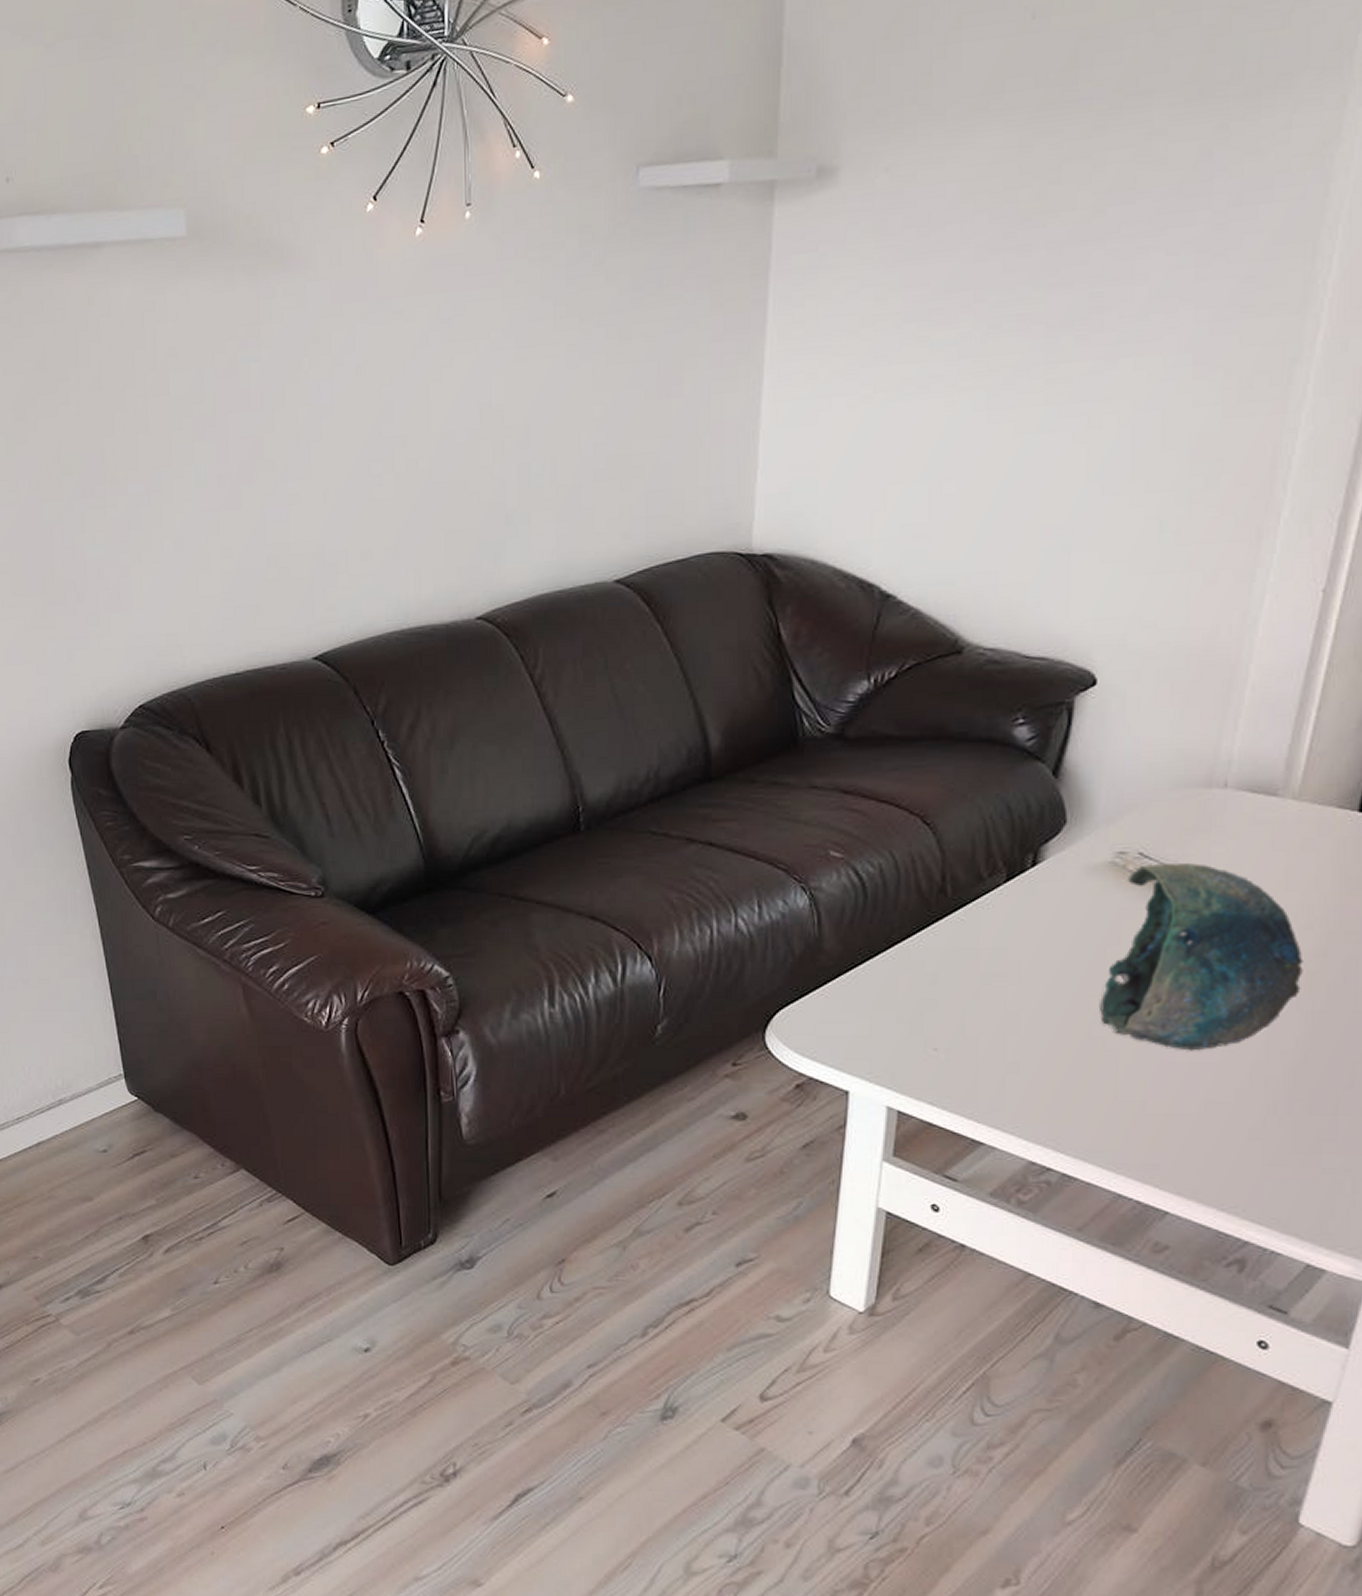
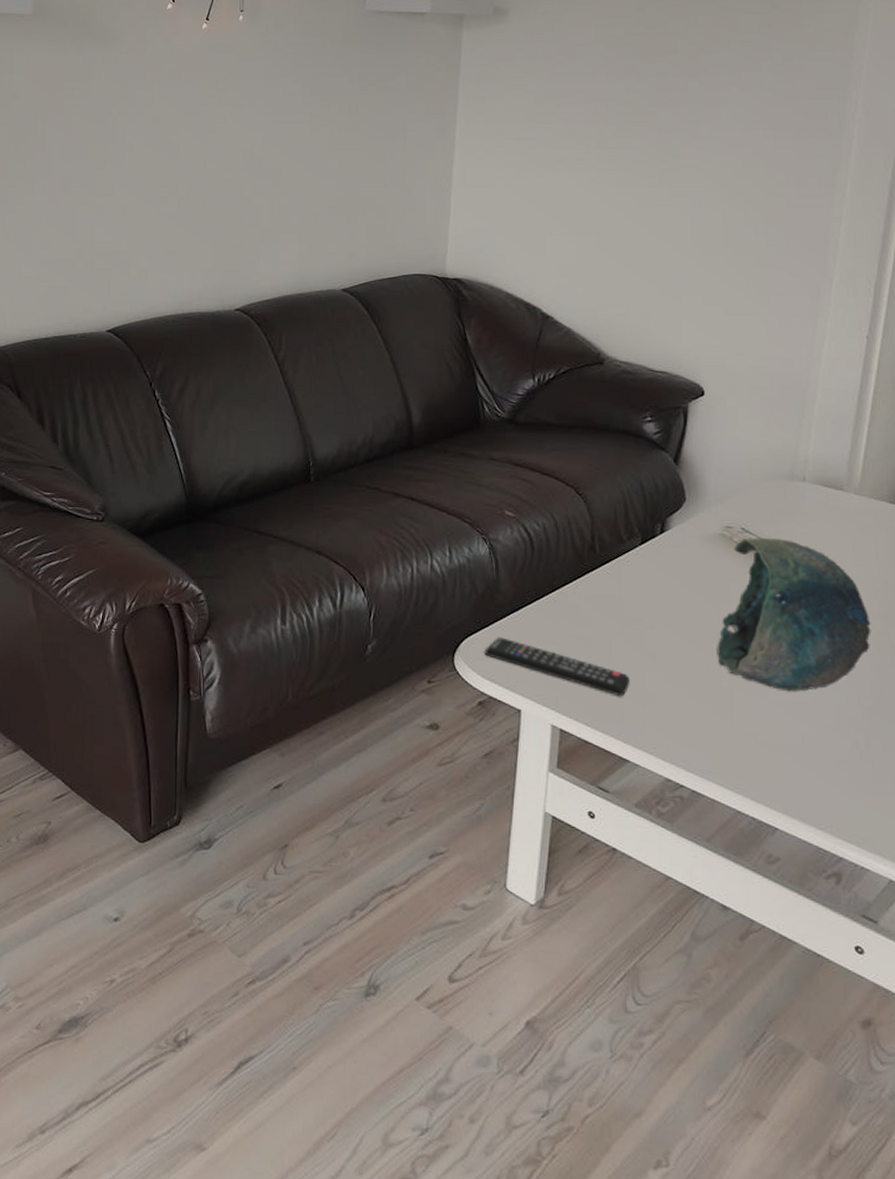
remote control: none [803,1006,987,1069] -> present [484,637,630,697]

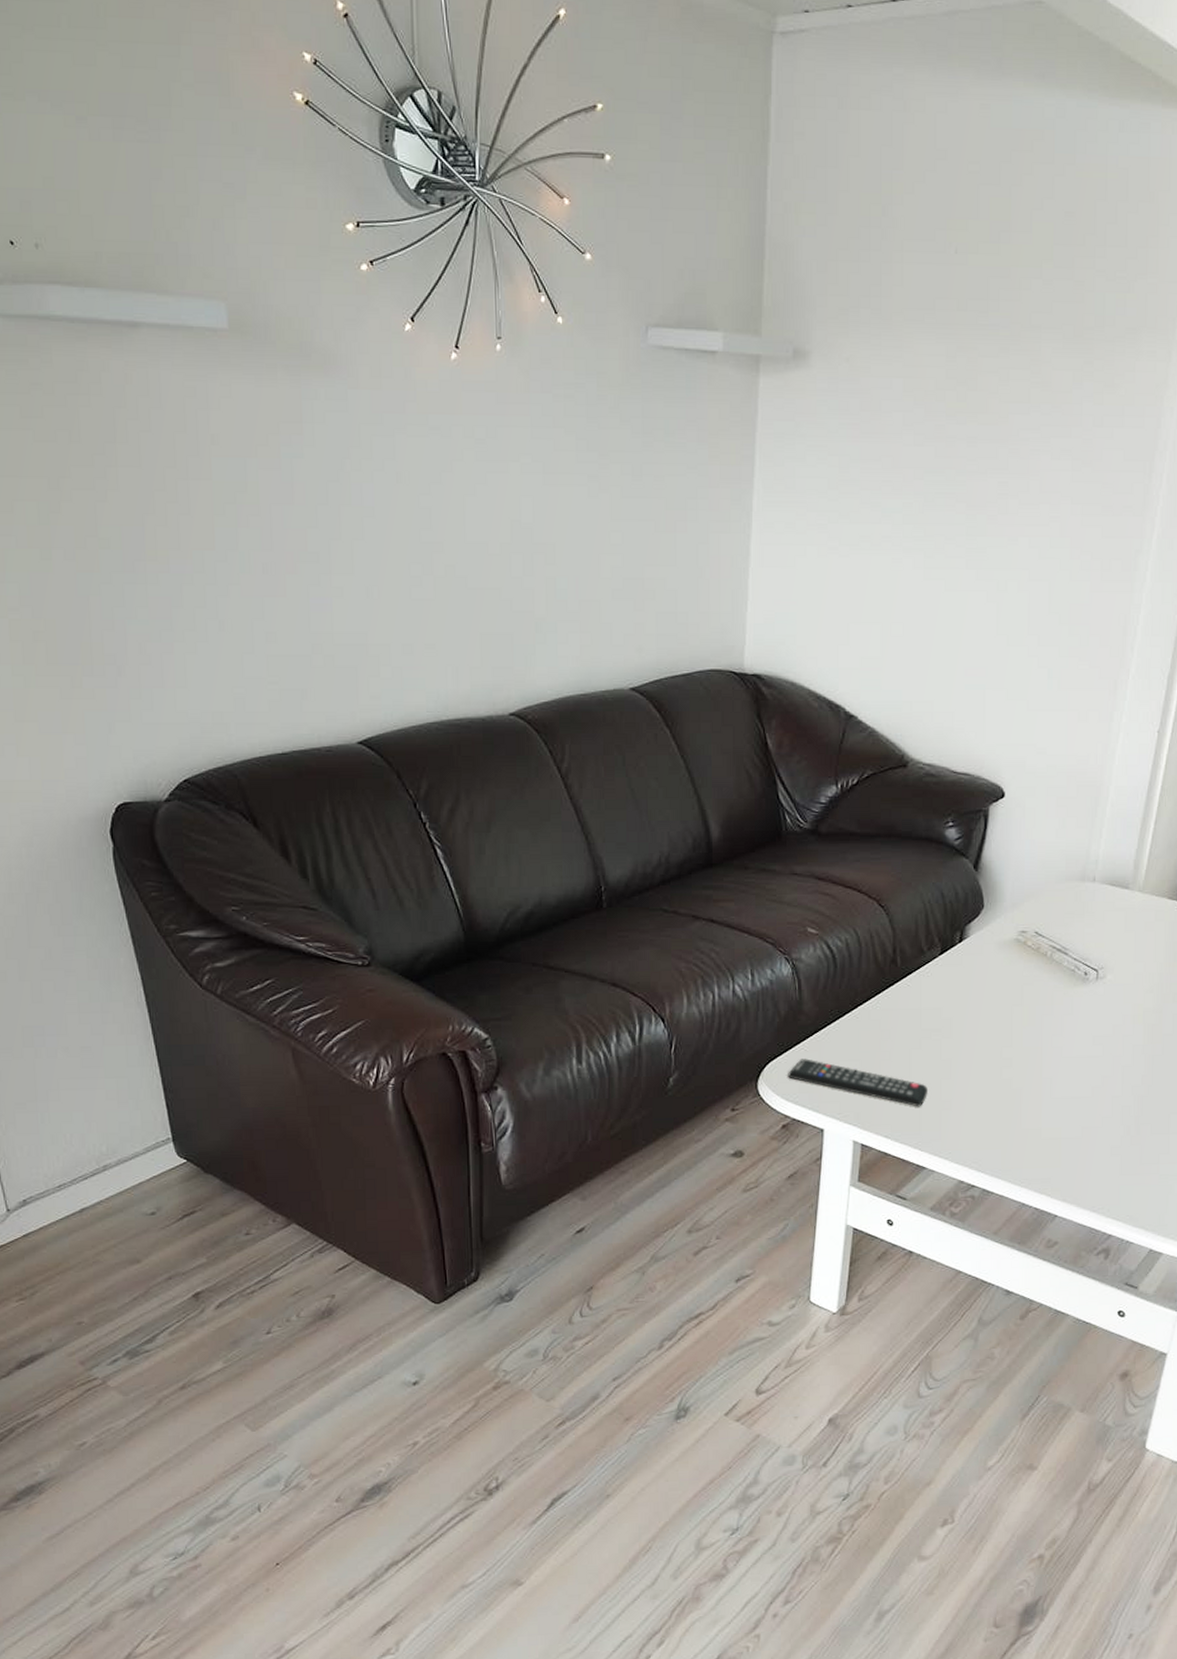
decorative bowl: present [717,537,871,692] -> none [1009,941,1147,1088]

